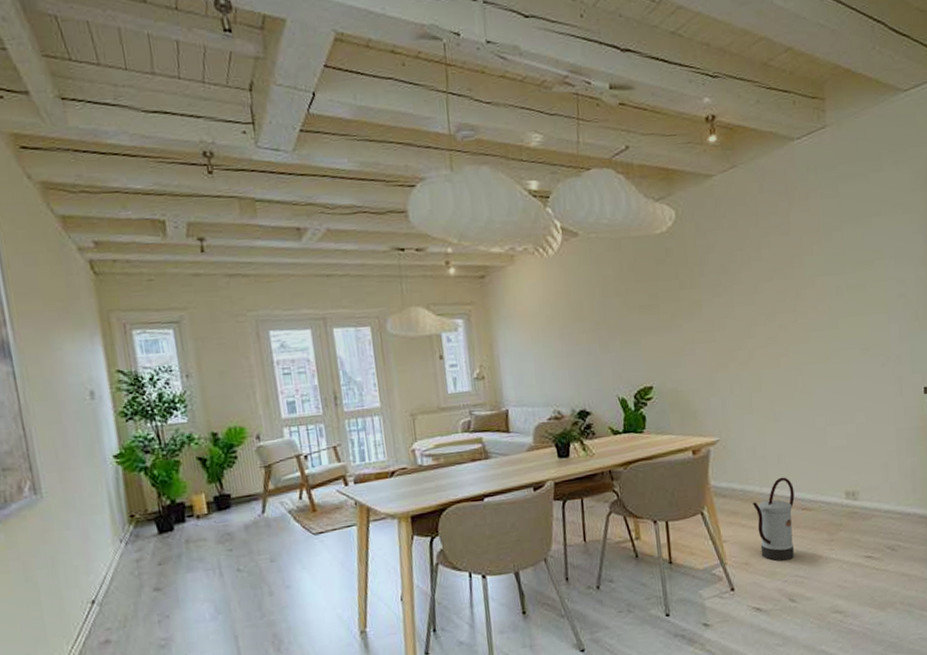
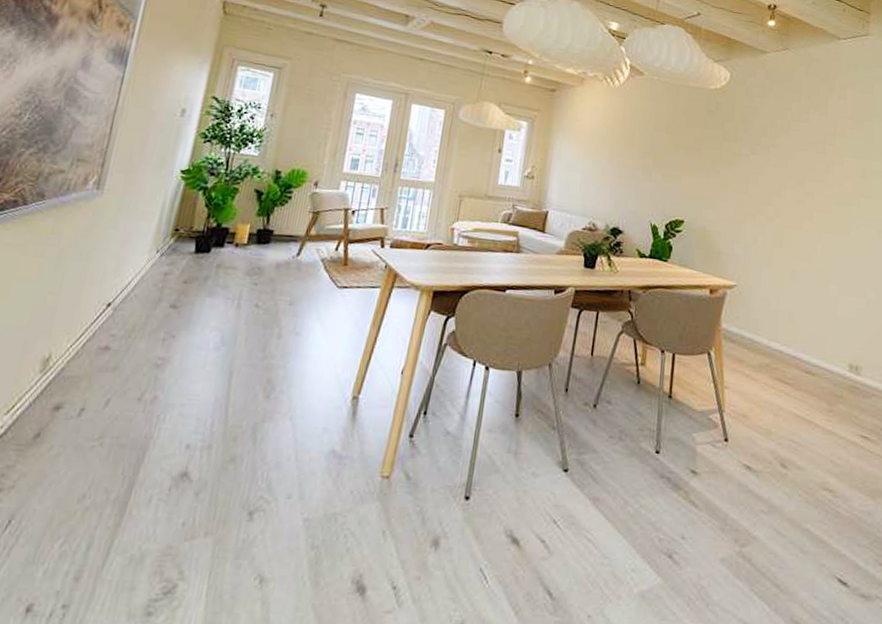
watering can: present [753,477,795,561] -> none [759,335,800,422]

